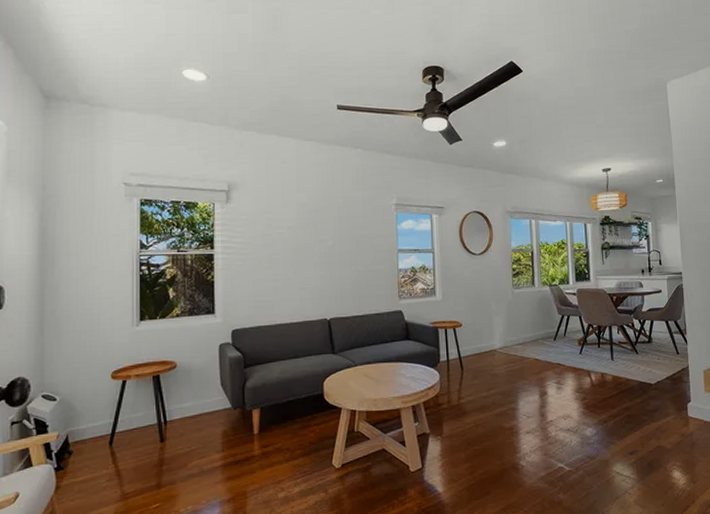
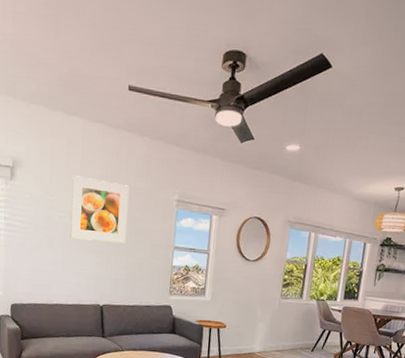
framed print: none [289,192,348,254] -> present [70,175,129,244]

